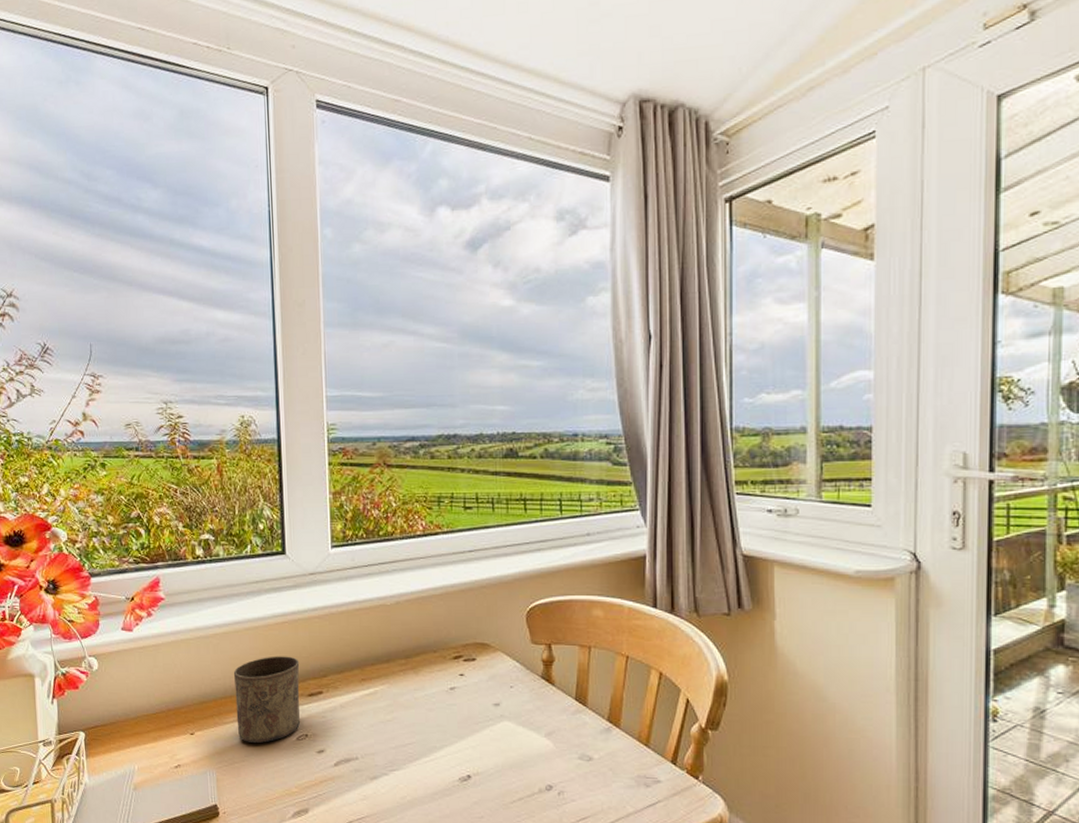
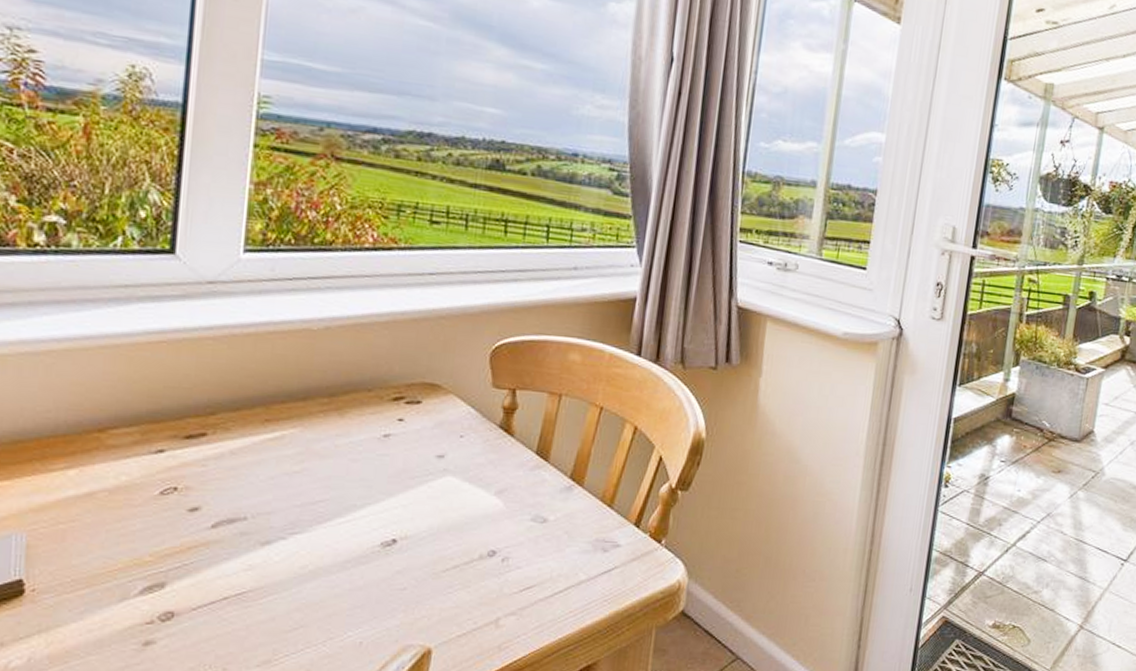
cup: present [233,656,300,743] -> none [69,384,178,498]

